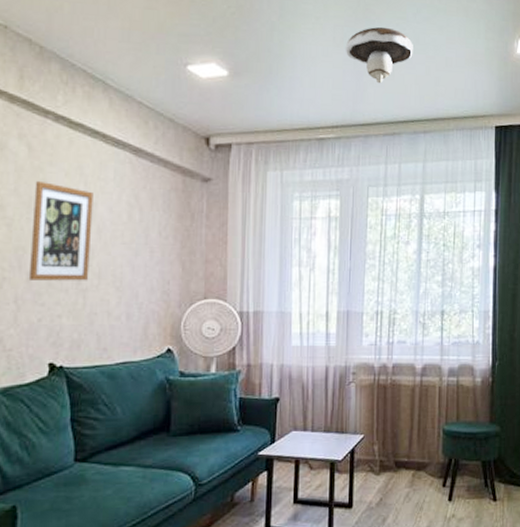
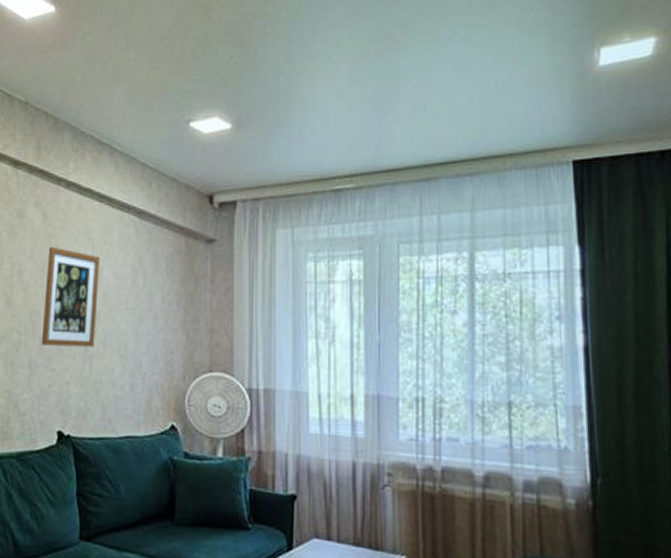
mushroom: present [345,26,413,84] -> none [363,55,450,122]

